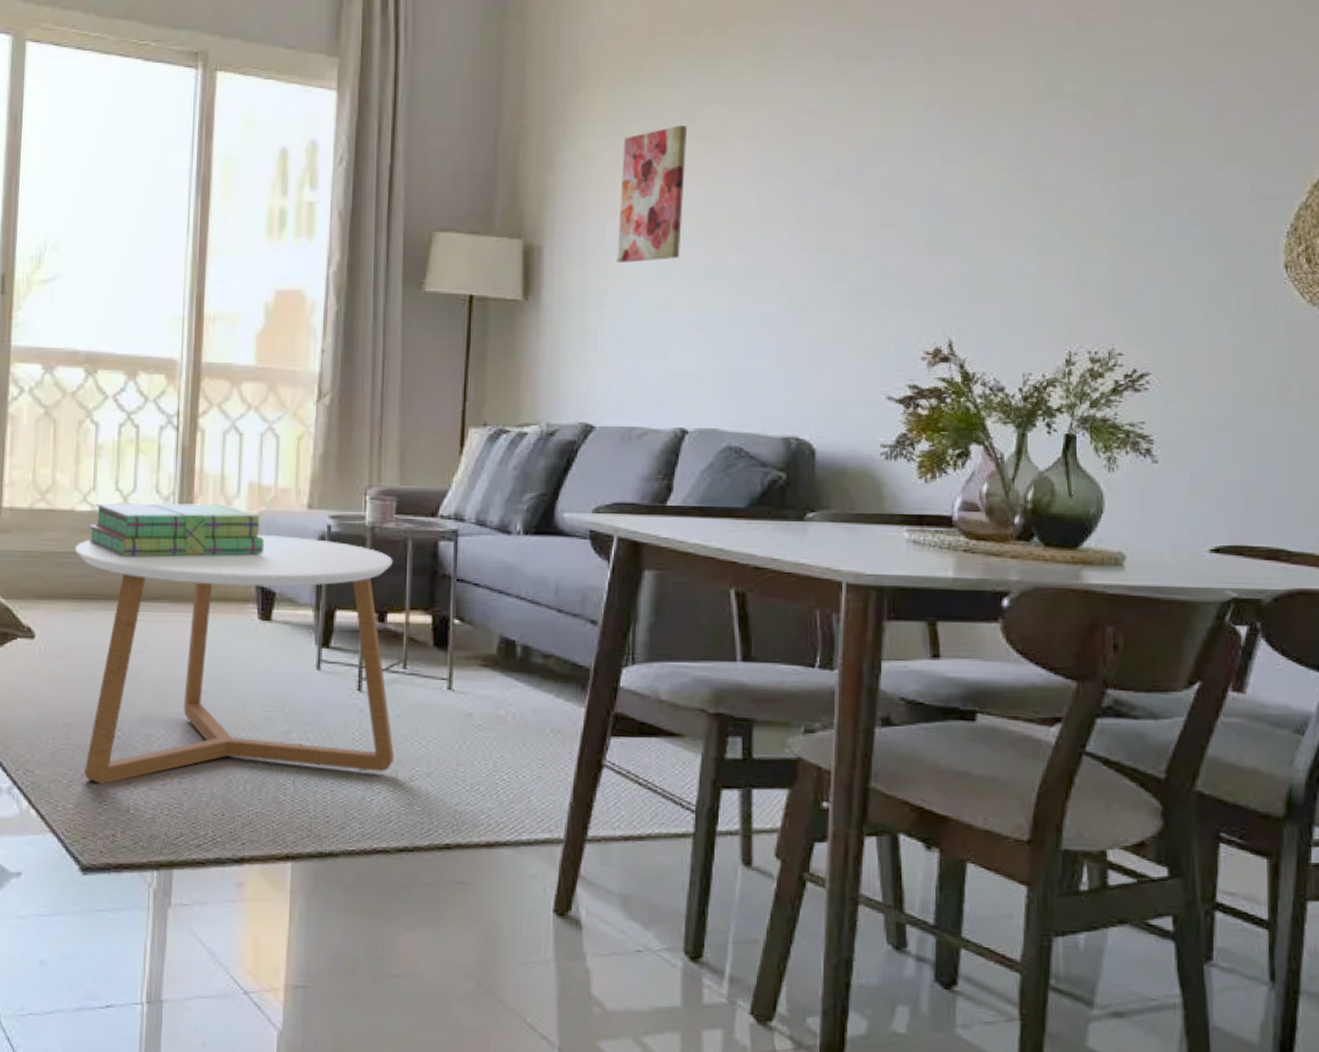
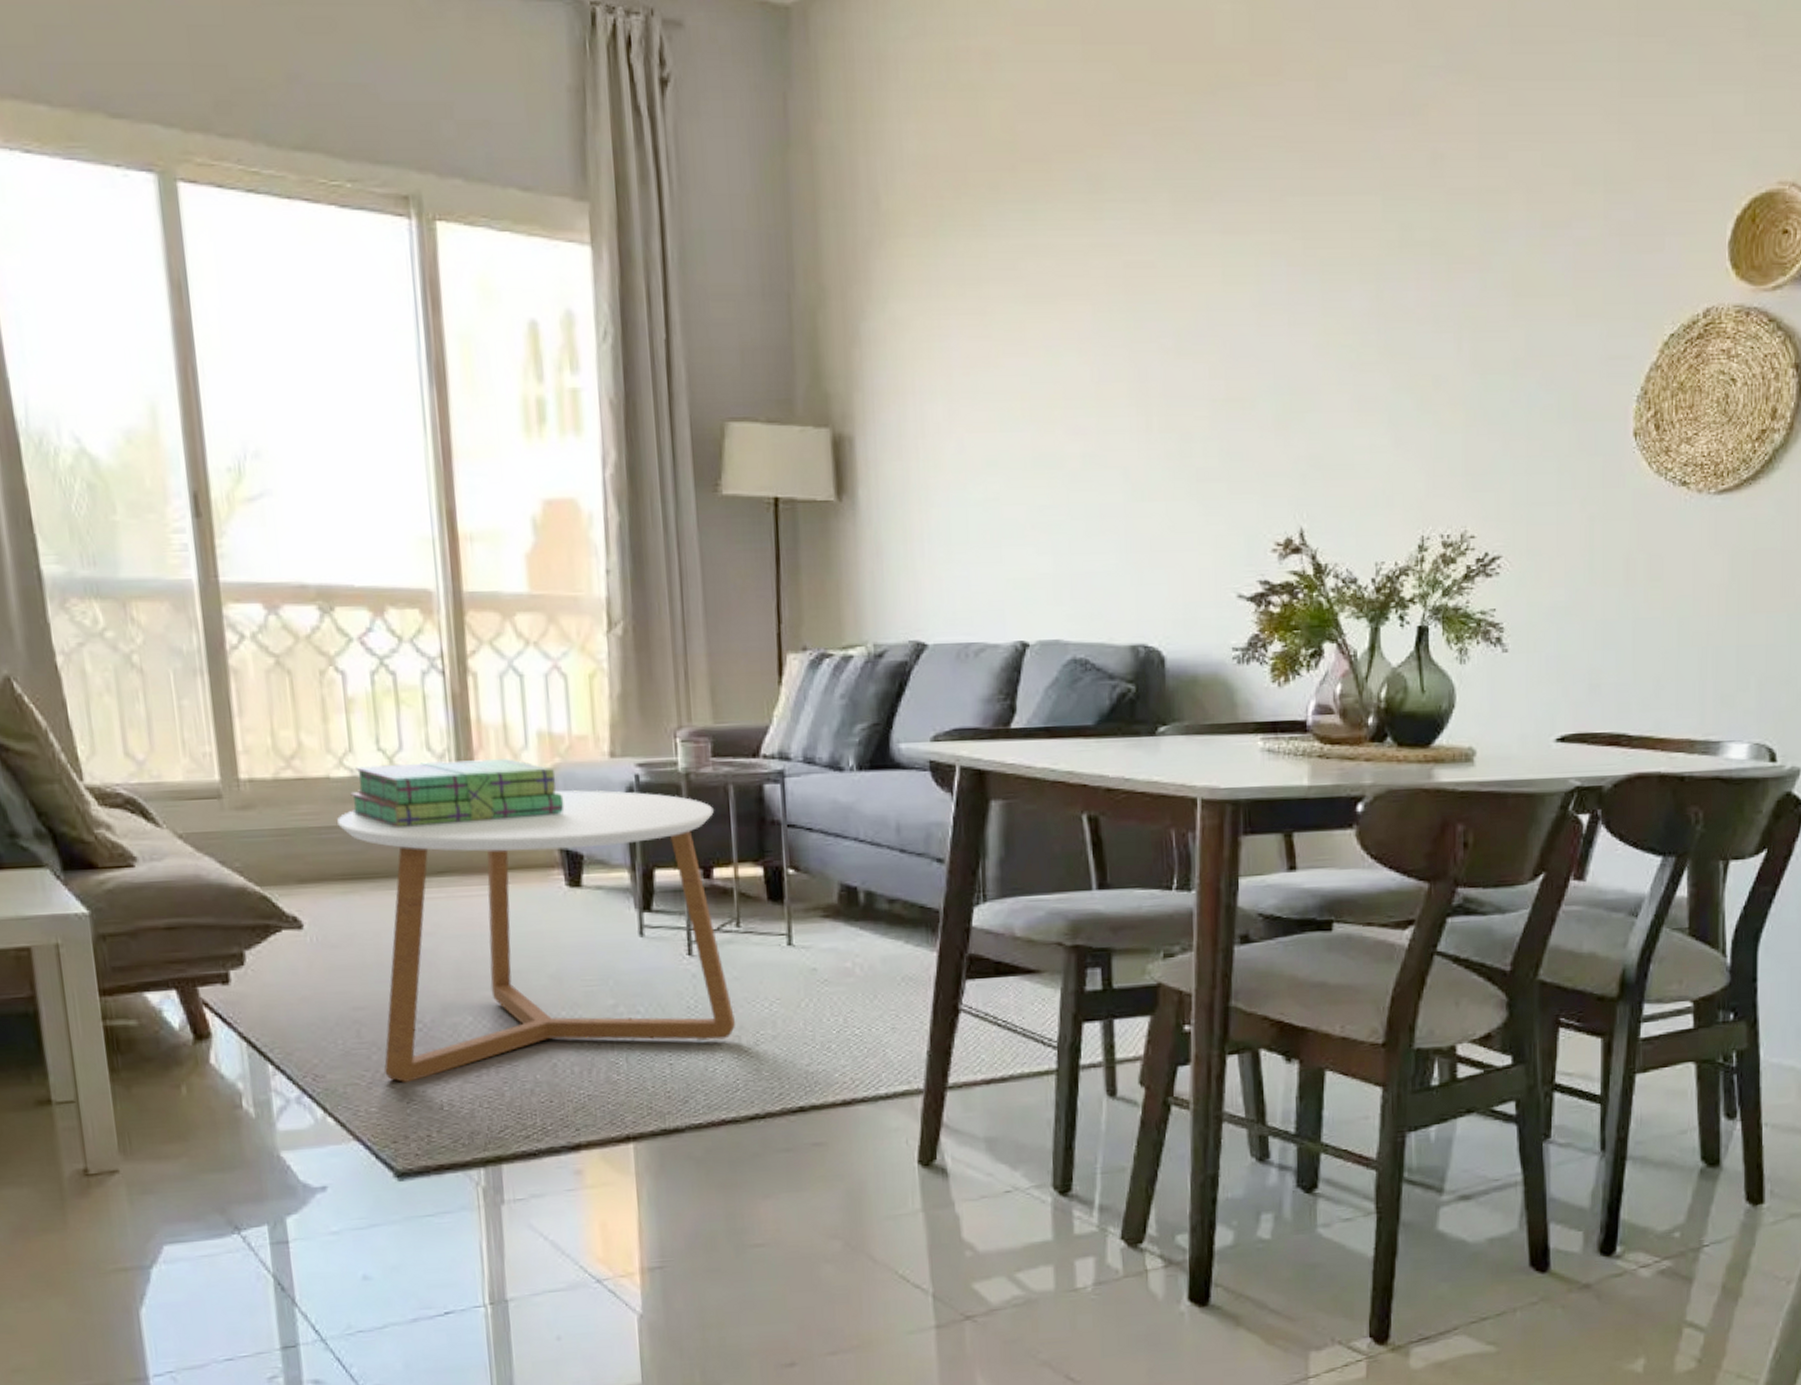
wall art: present [617,124,688,264] -> none [938,283,1011,454]

